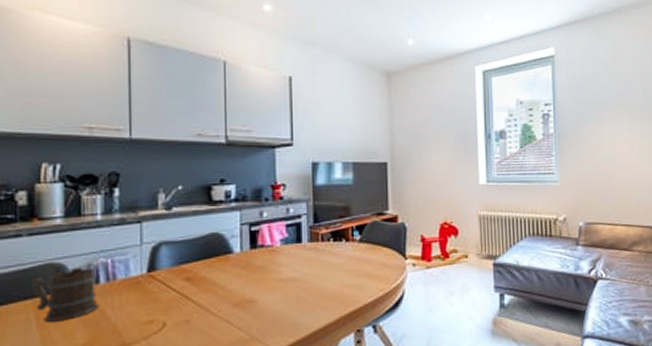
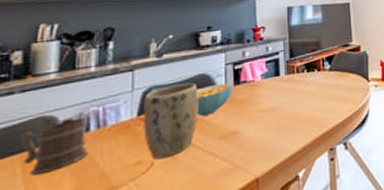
plant pot: none [154,242,211,321] -> present [144,83,198,160]
cereal bowl: none [209,246,250,279] -> present [196,83,234,116]

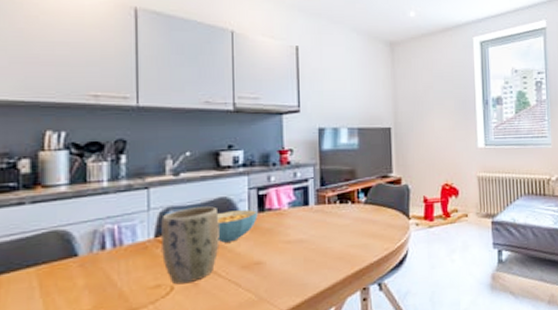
mug: present [21,117,88,175] -> none [36,233,105,290]

